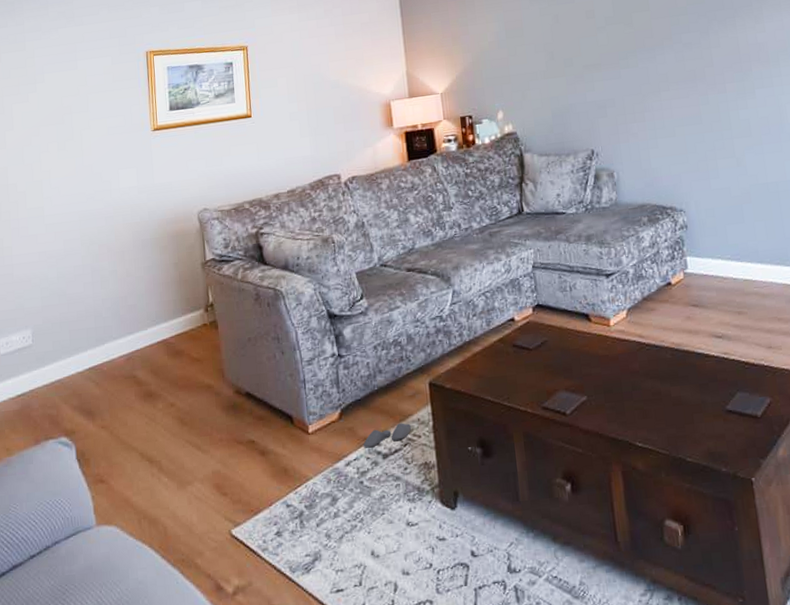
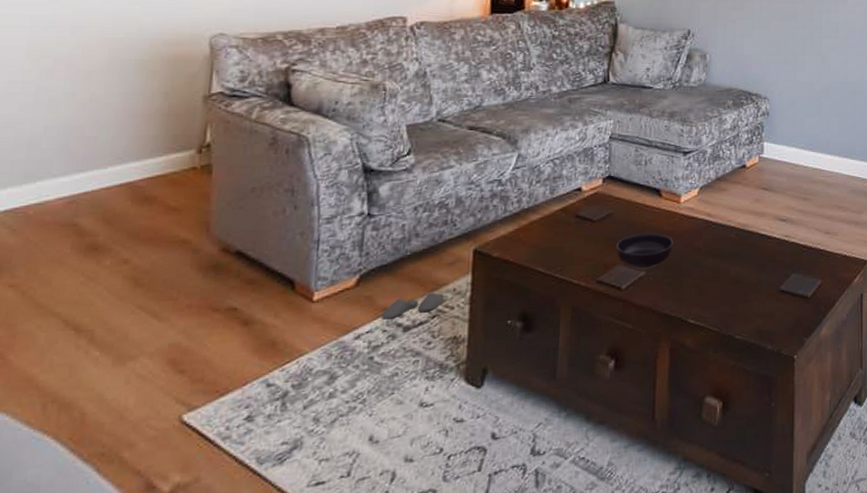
bowl: none [555,357,610,395] -> present [616,233,674,270]

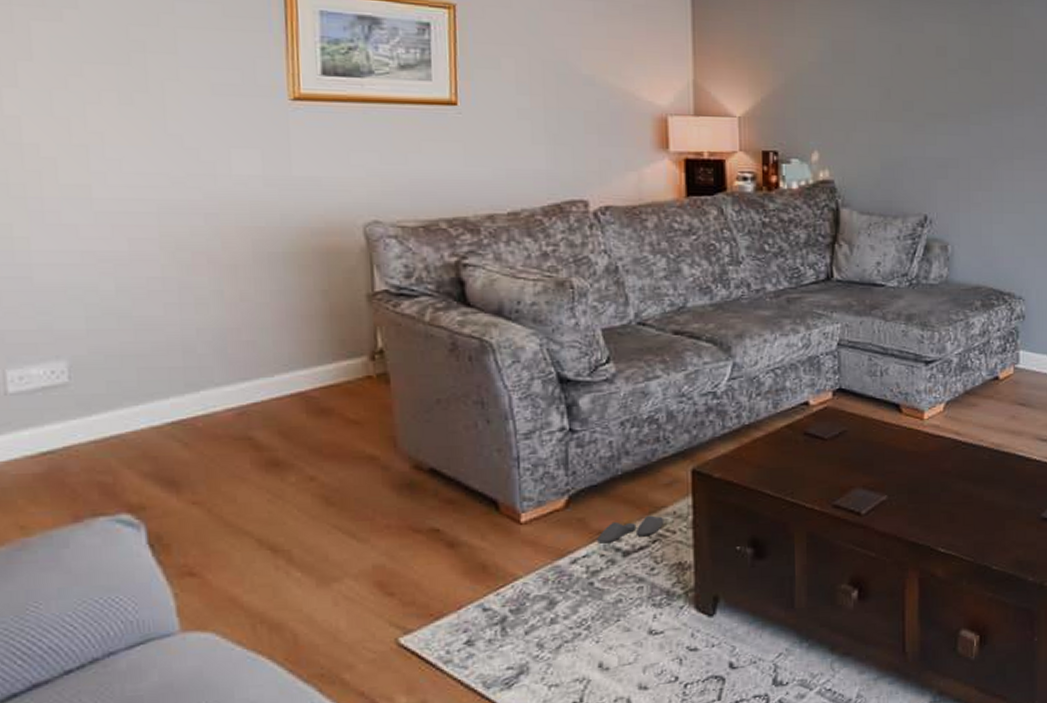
bowl: present [616,233,674,270] -> none [852,453,918,494]

